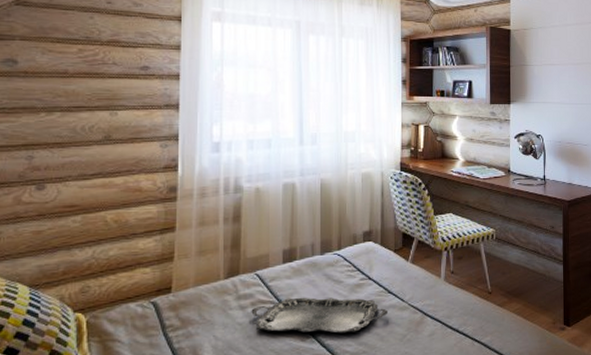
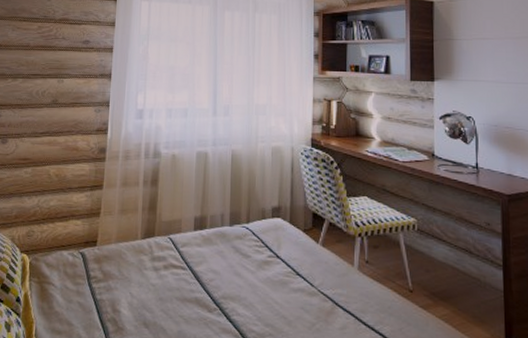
serving tray: present [251,297,389,333] -> none [163,265,297,312]

